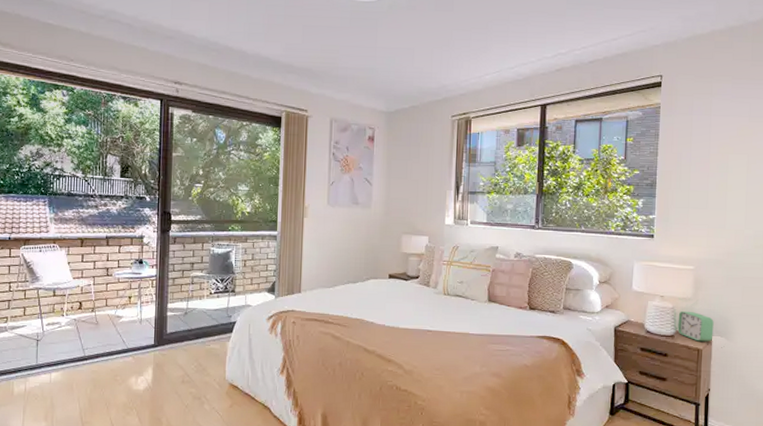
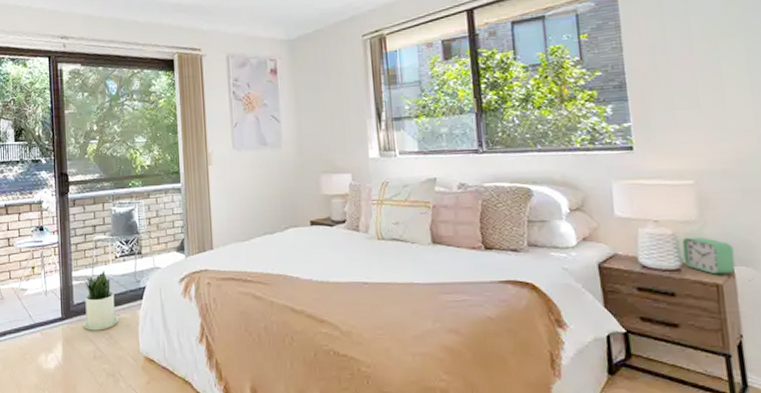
planter: none [174,304,208,358] -> present [82,270,118,331]

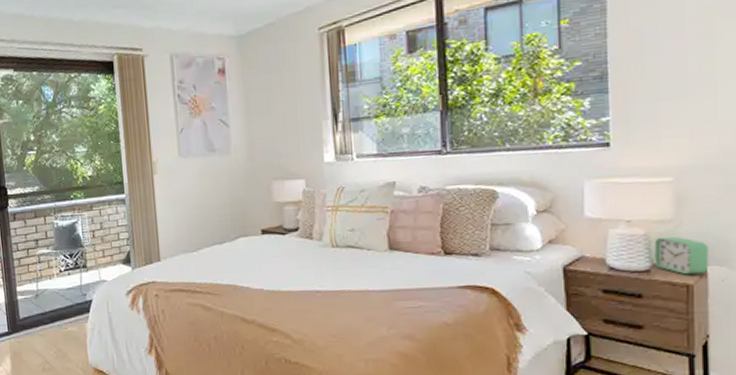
planter: present [82,270,118,331] -> none [28,285,66,344]

